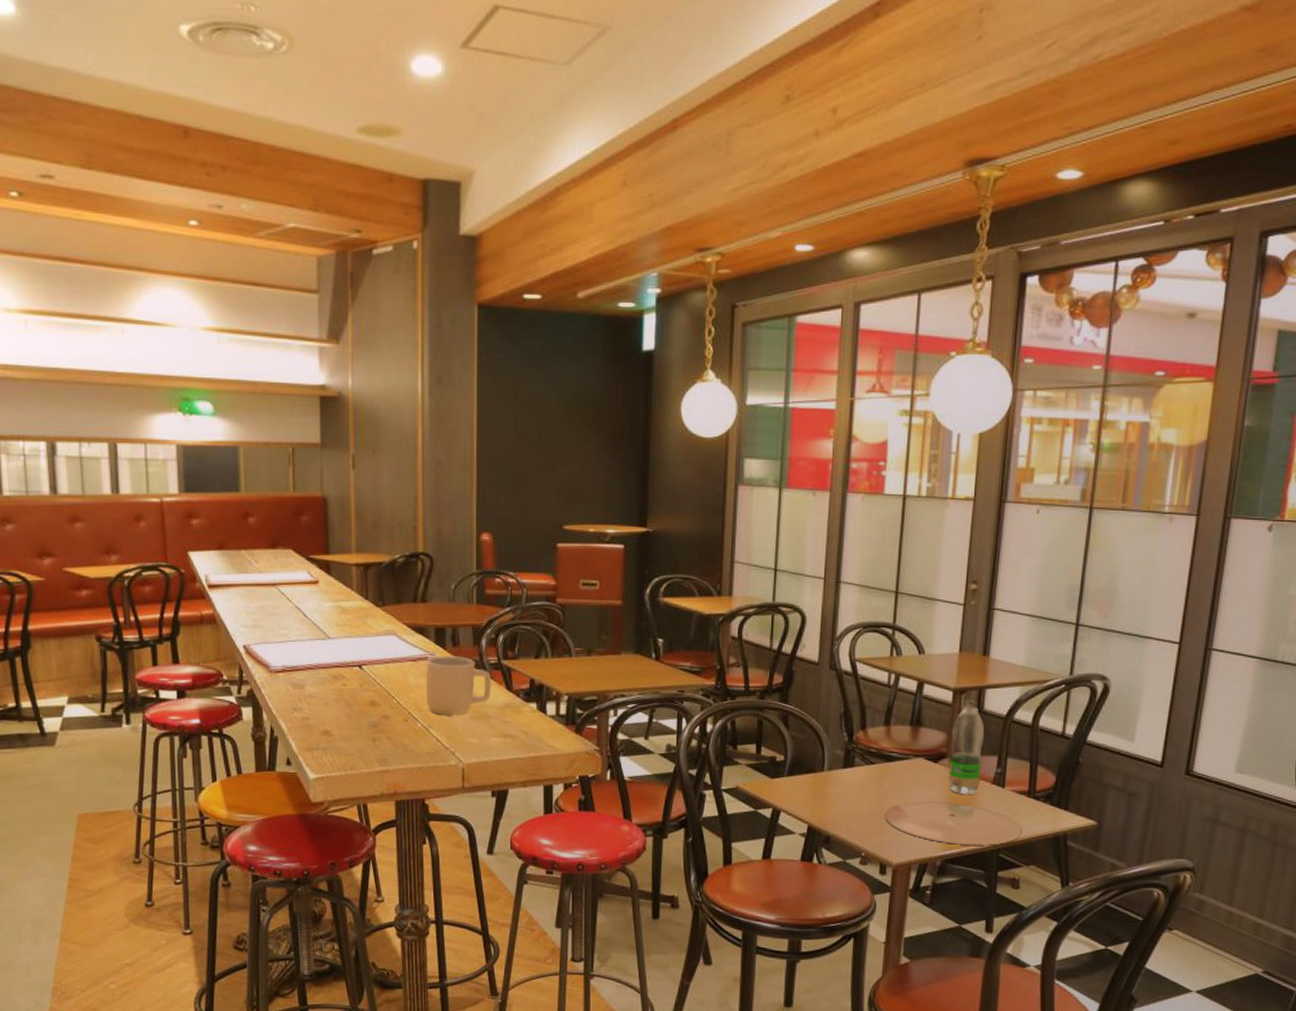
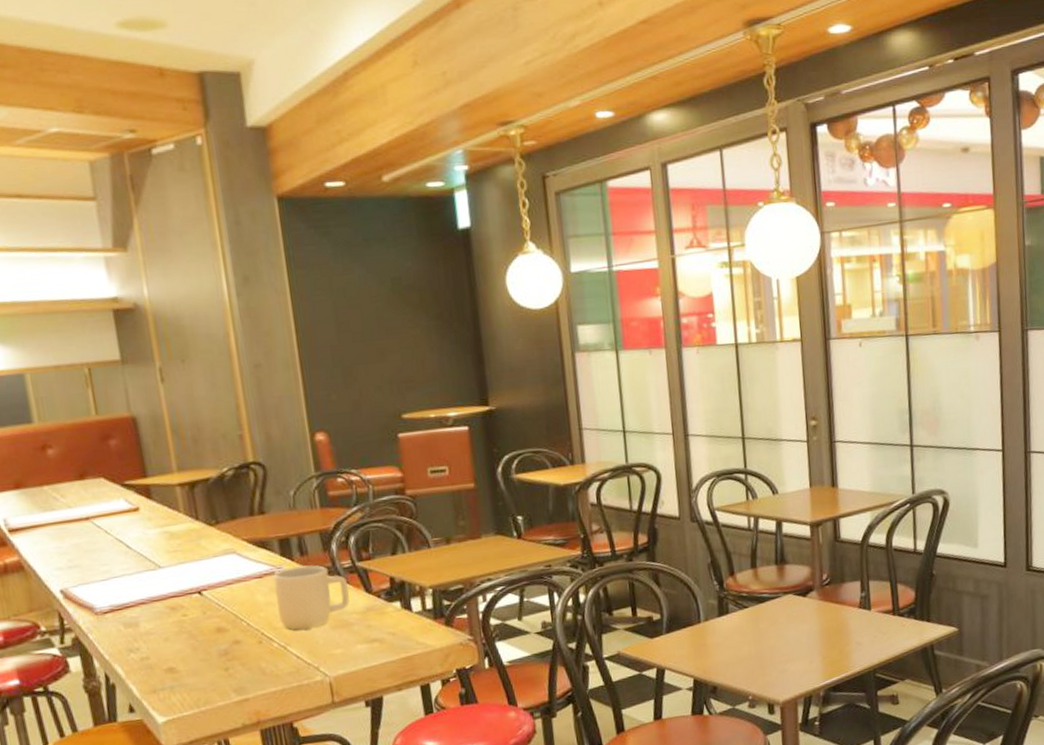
plate: present [884,801,1022,846] -> none [764,632,893,673]
bottle: present [948,699,985,795] -> none [814,530,848,624]

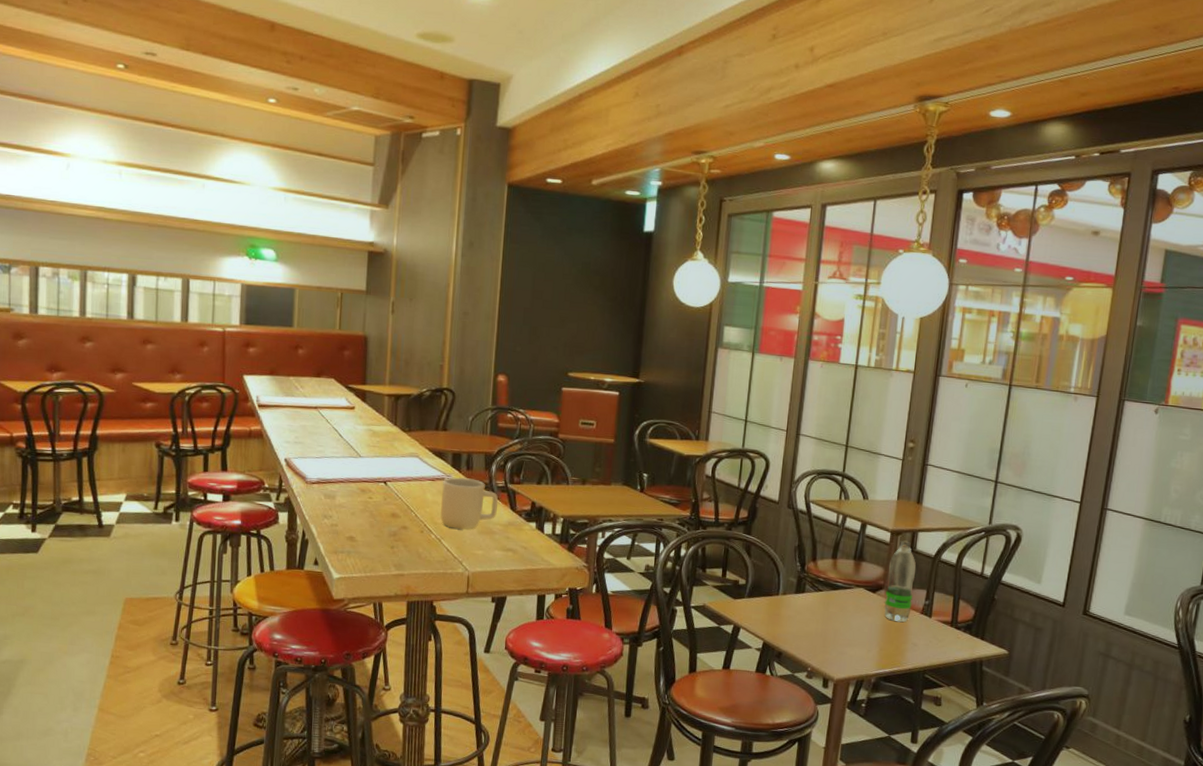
bottle: none [814,530,848,624] -> present [884,540,917,623]

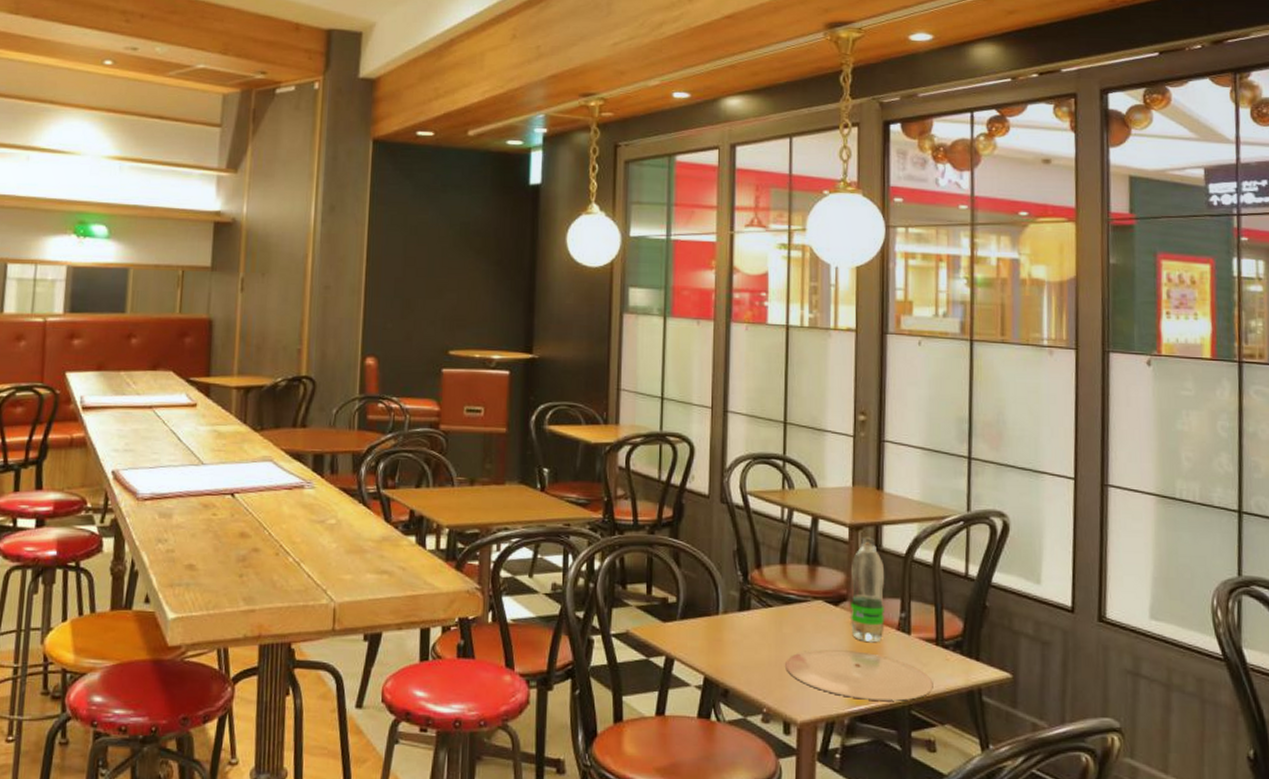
mug: present [440,477,498,530] -> none [299,484,369,549]
plate: none [828,625,945,667] -> present [785,649,933,701]

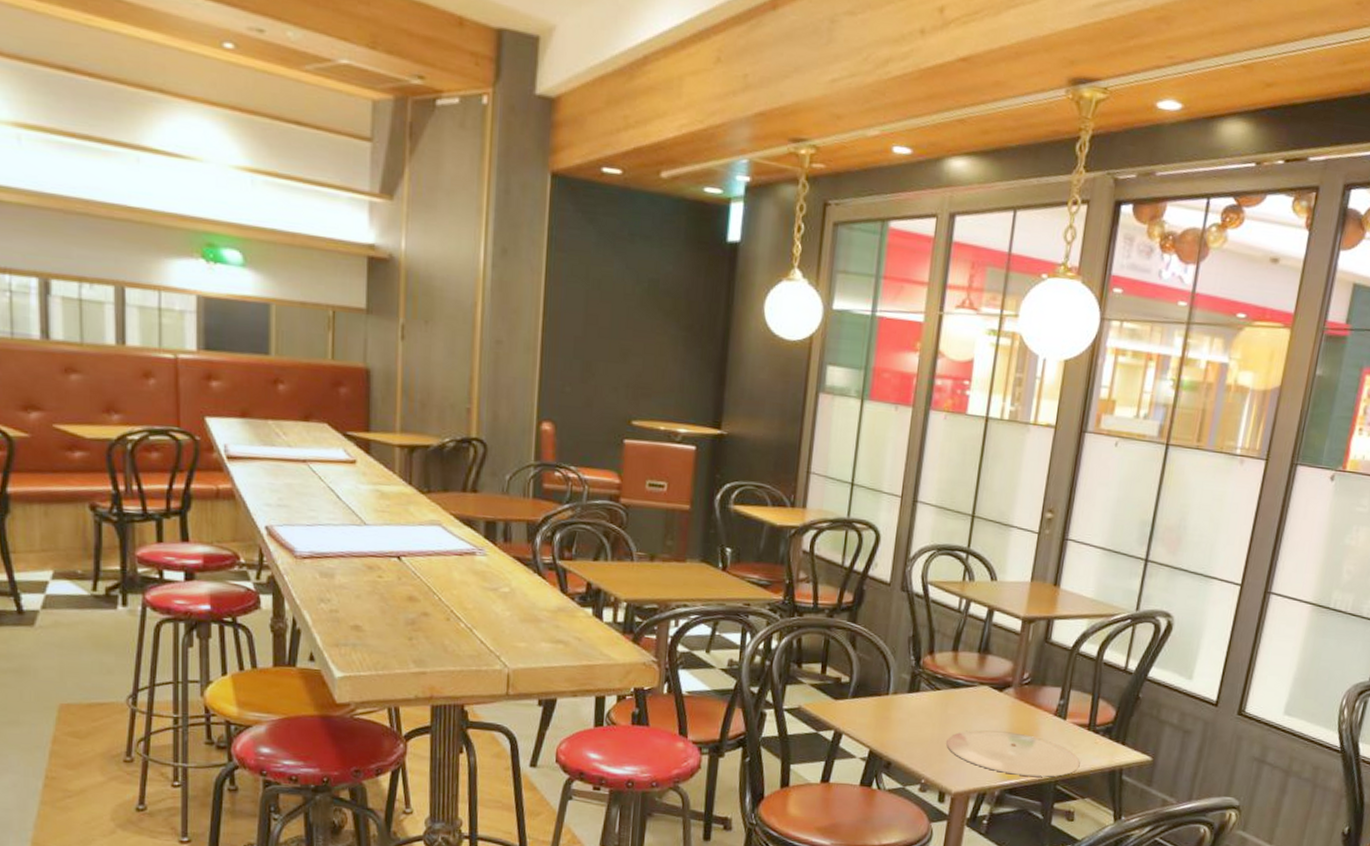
bottle: present [850,536,885,643] -> none [1011,629,1051,726]

